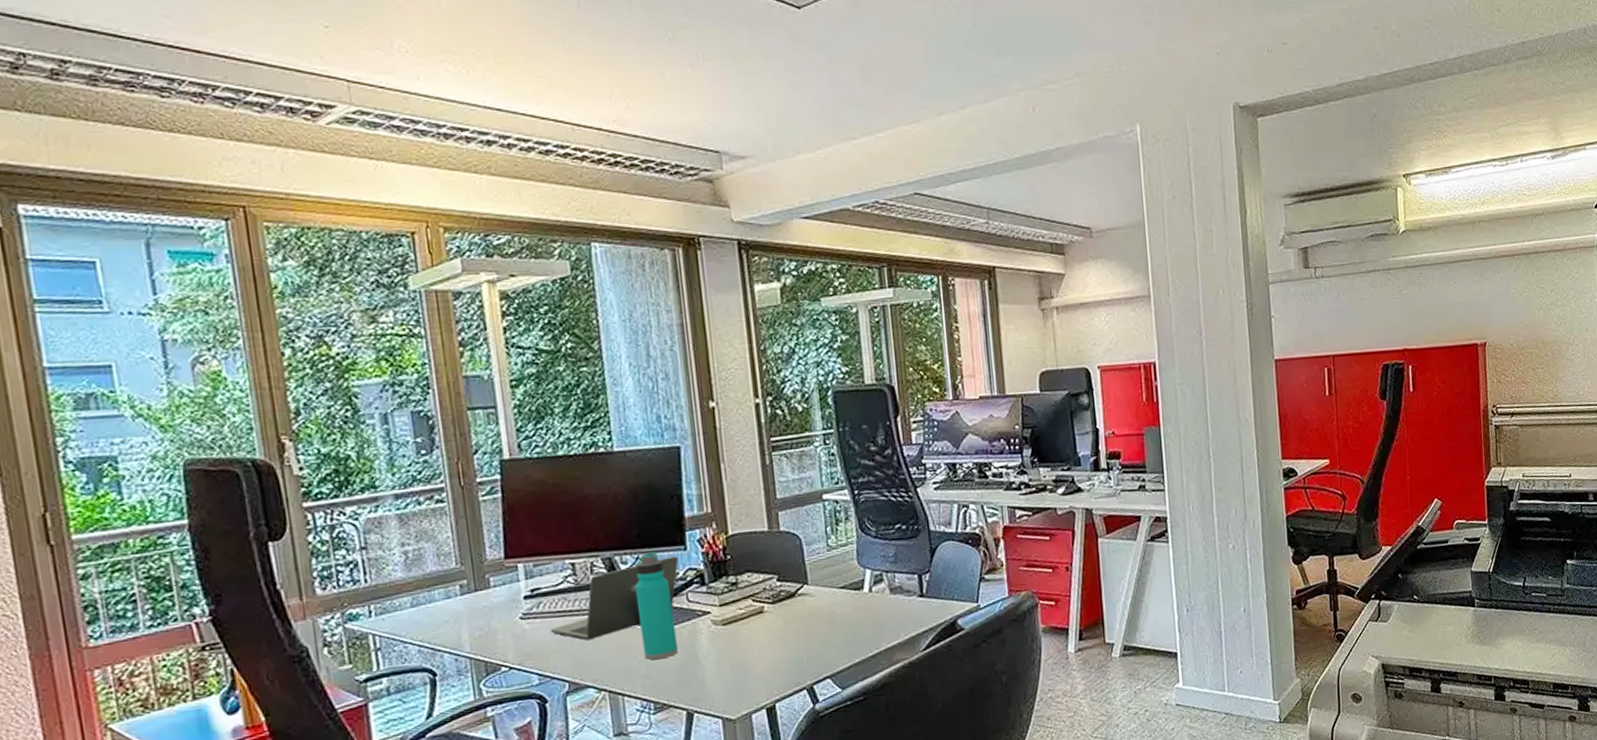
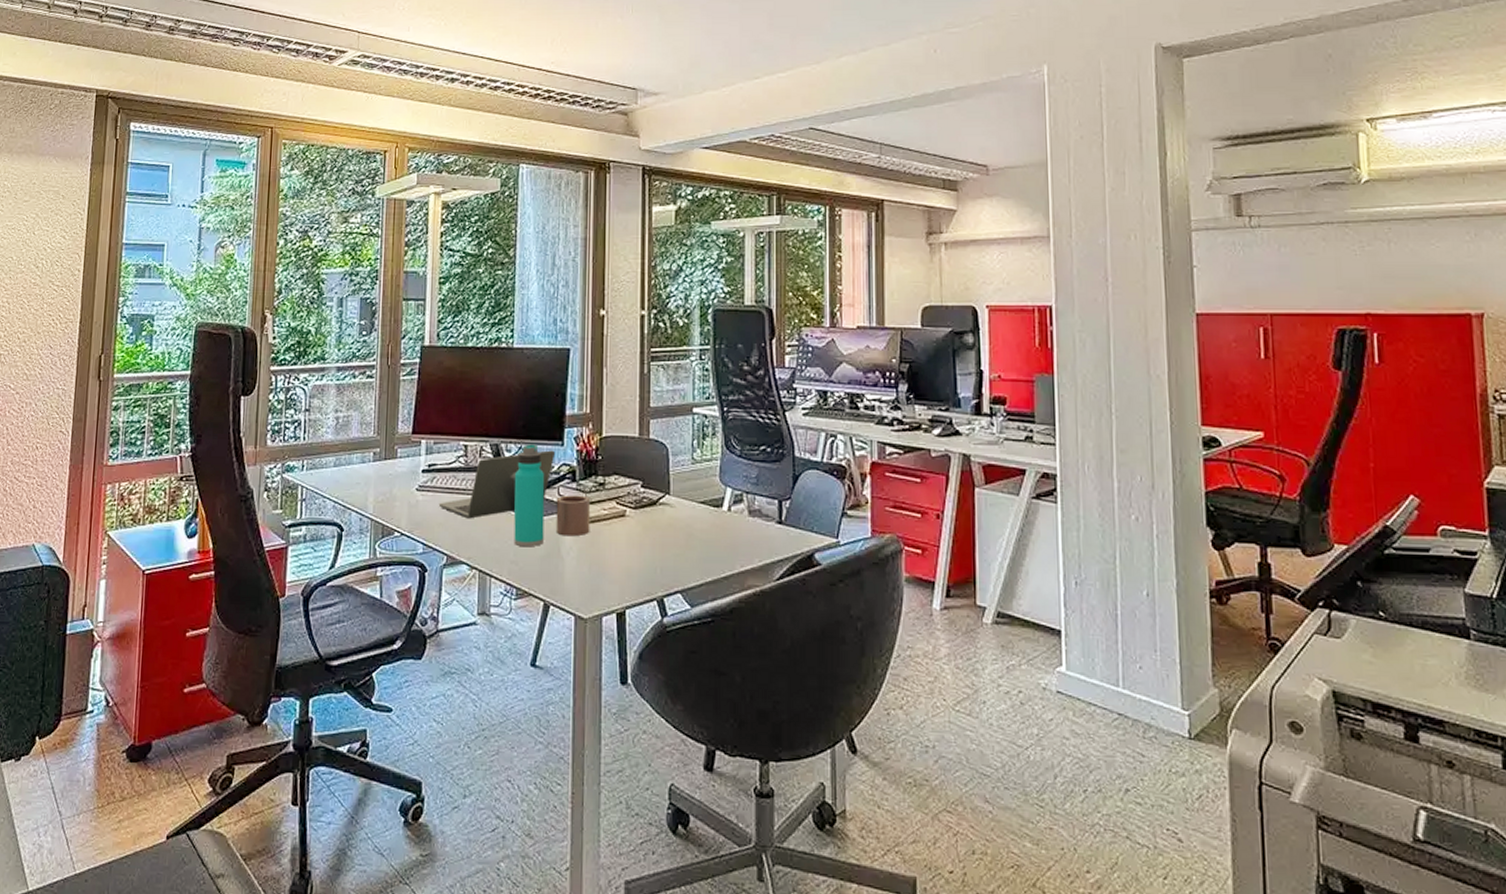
mug: none [686,597,728,642] -> present [555,495,591,537]

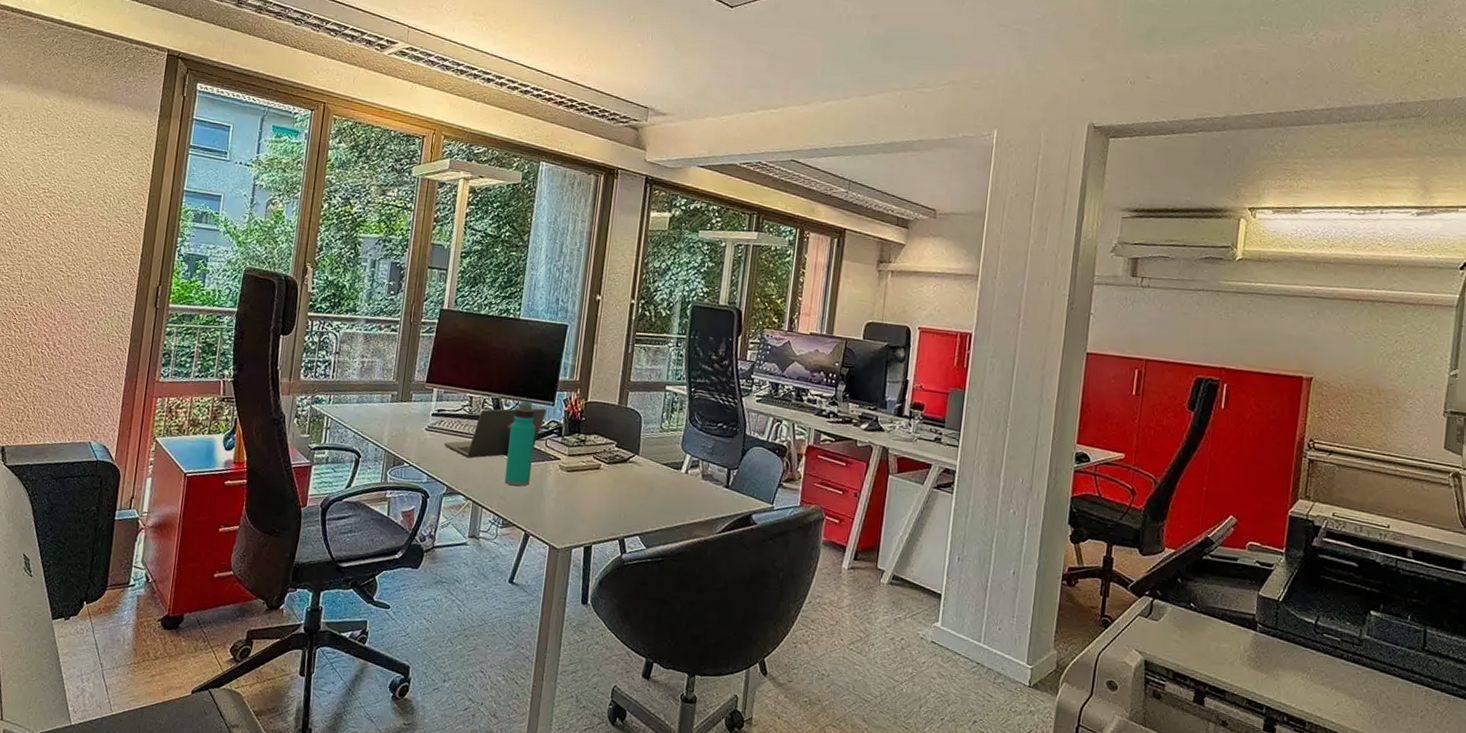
mug: present [555,495,591,537] -> none [540,446,573,481]

